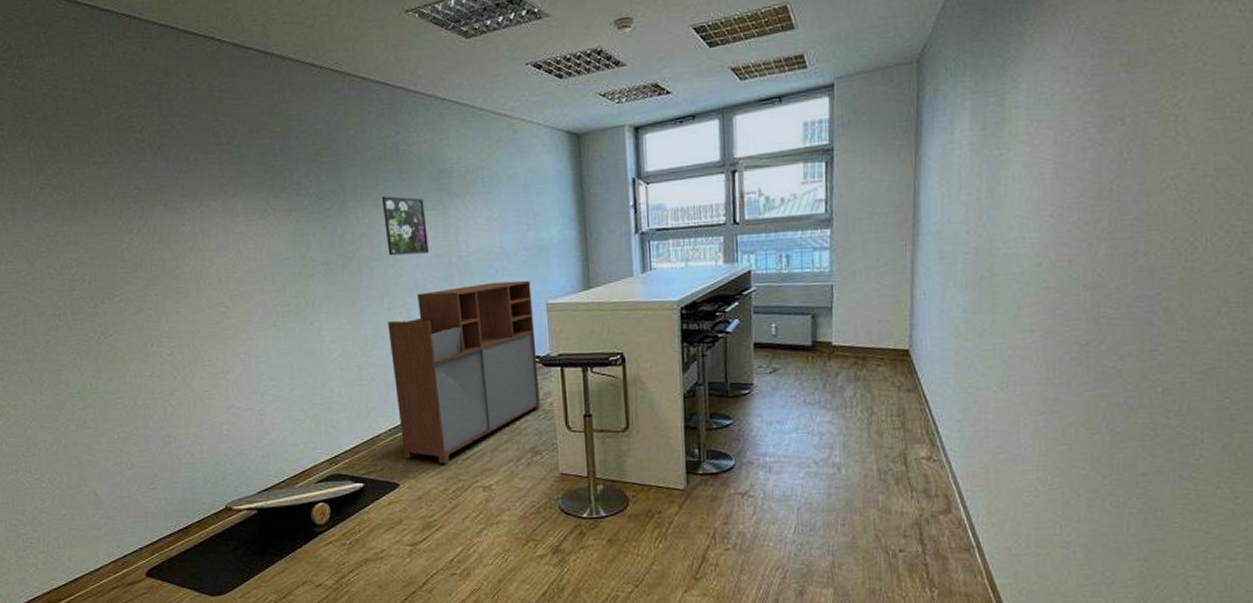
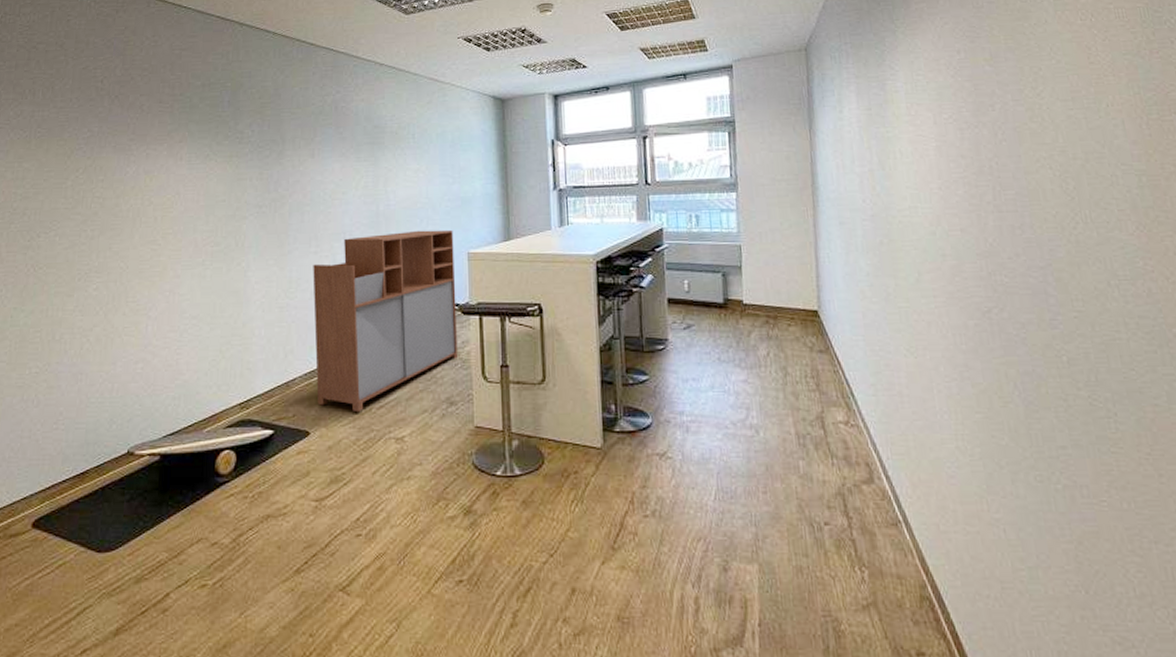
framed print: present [381,195,429,256] -> none [317,147,358,202]

